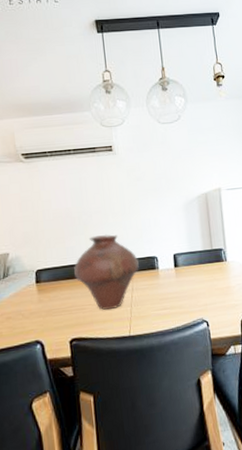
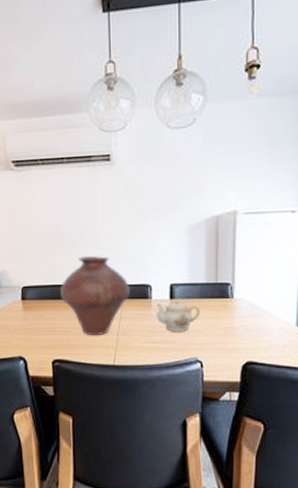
teapot: none [164,268,202,297] -> present [157,301,201,332]

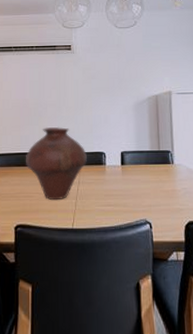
teapot: present [157,301,201,332] -> none [110,166,148,195]

